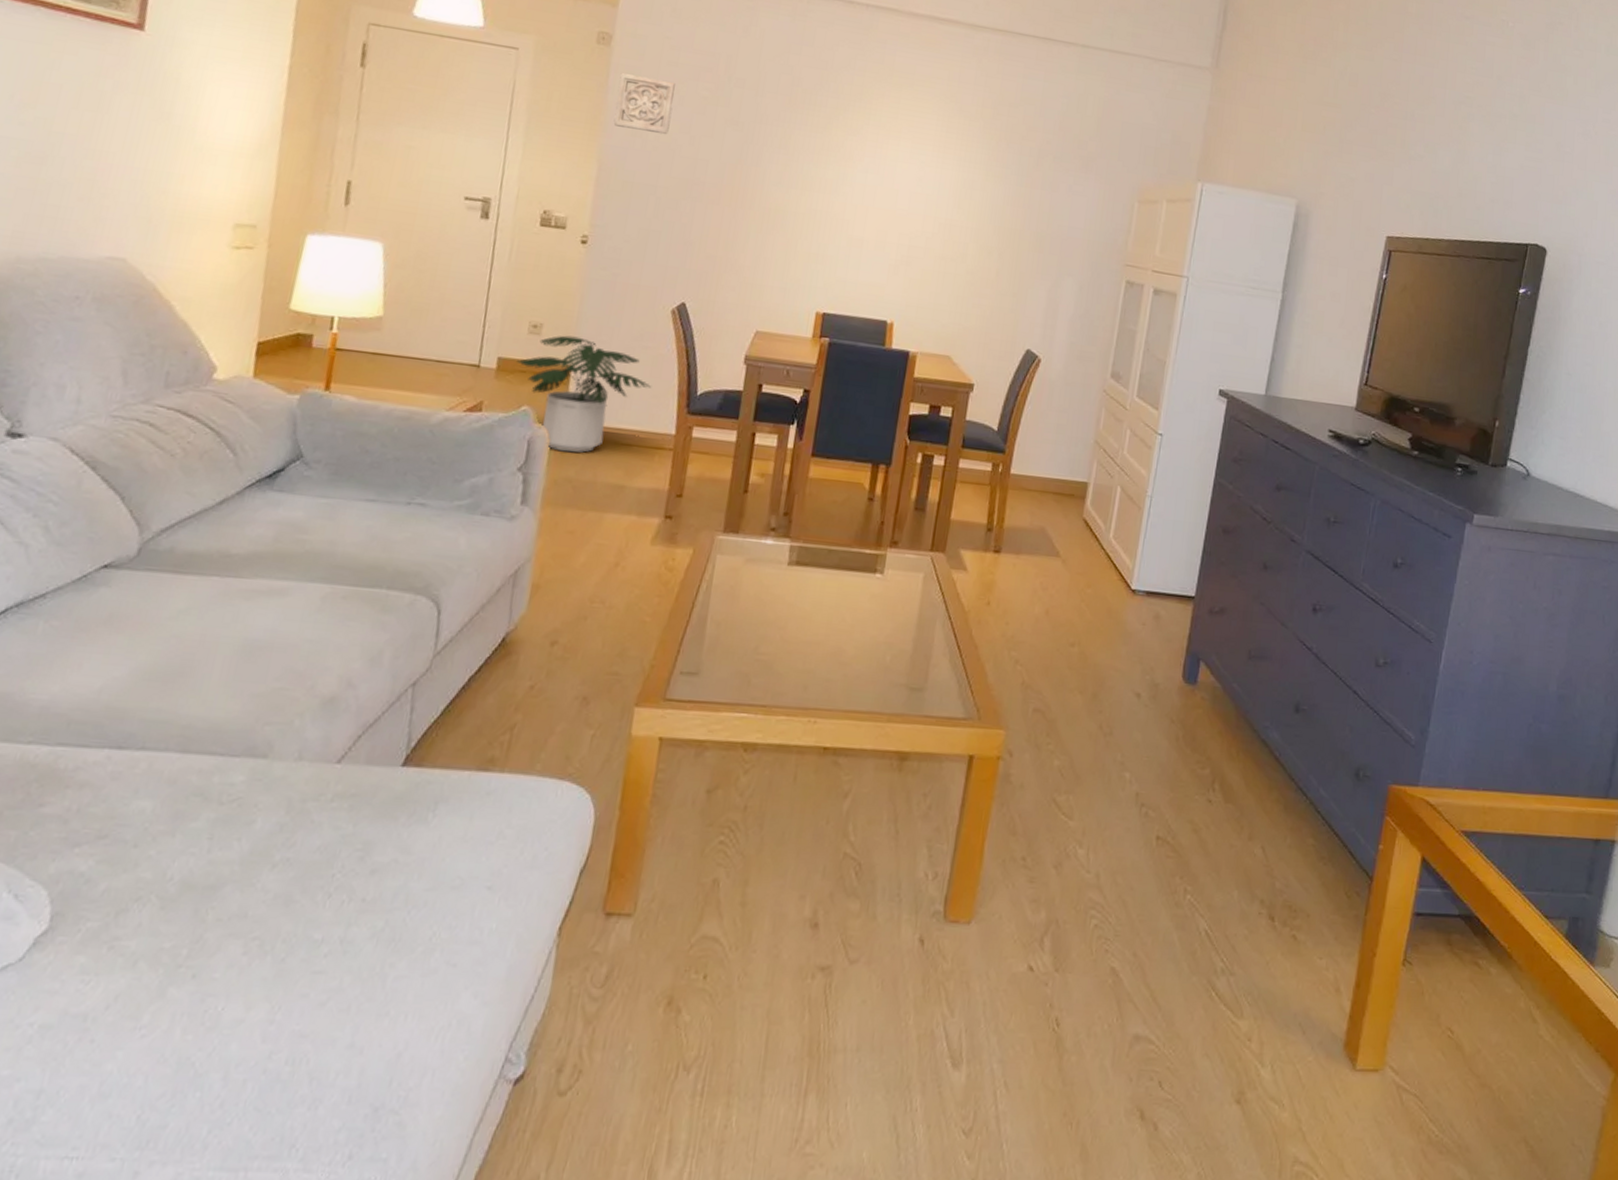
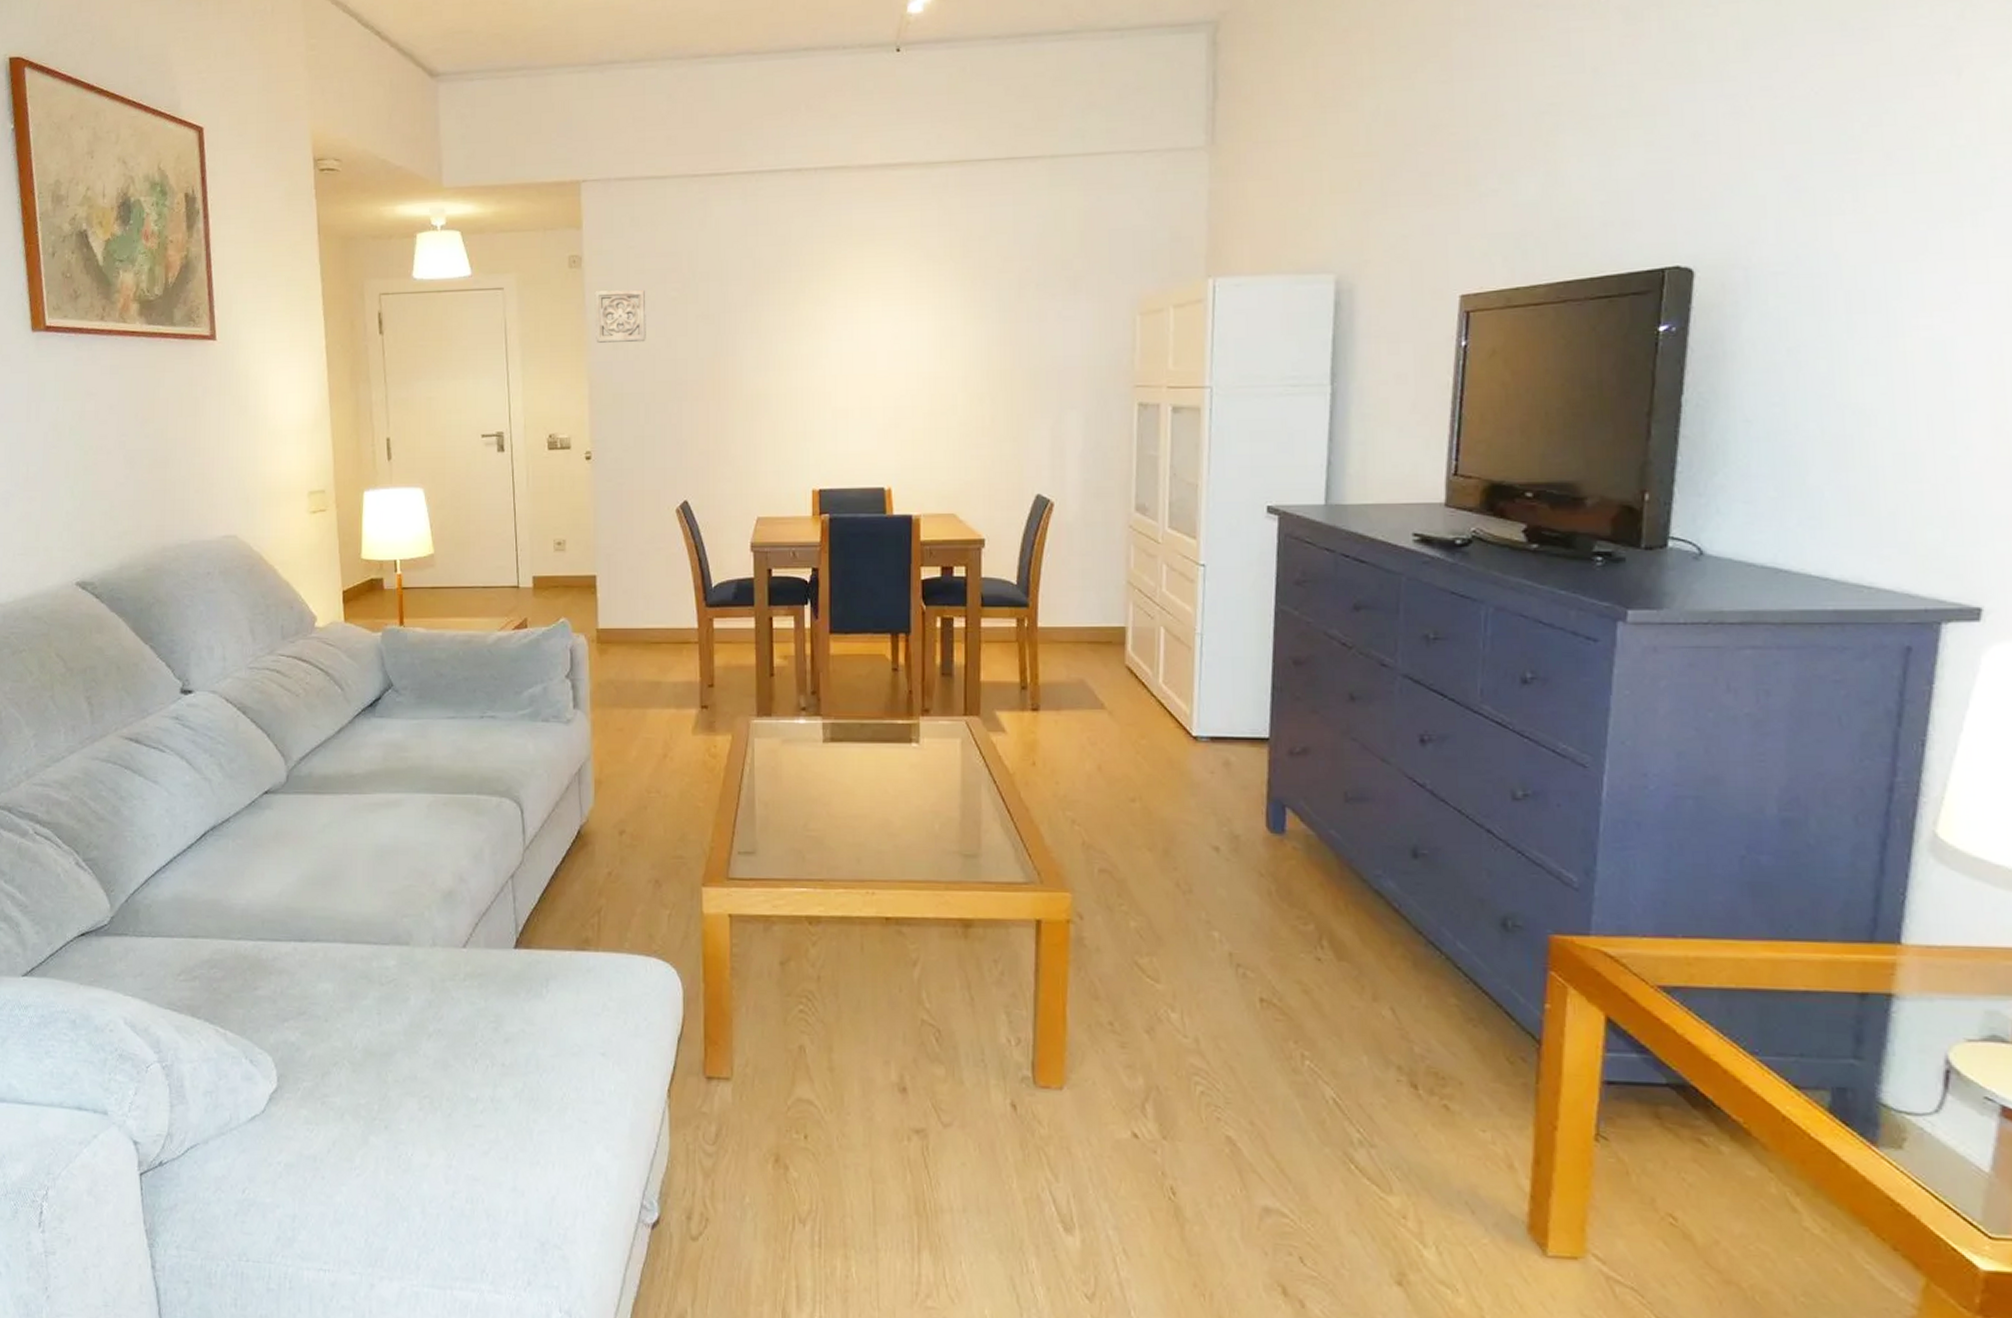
potted plant: present [517,335,652,453] -> none [549,548,670,656]

